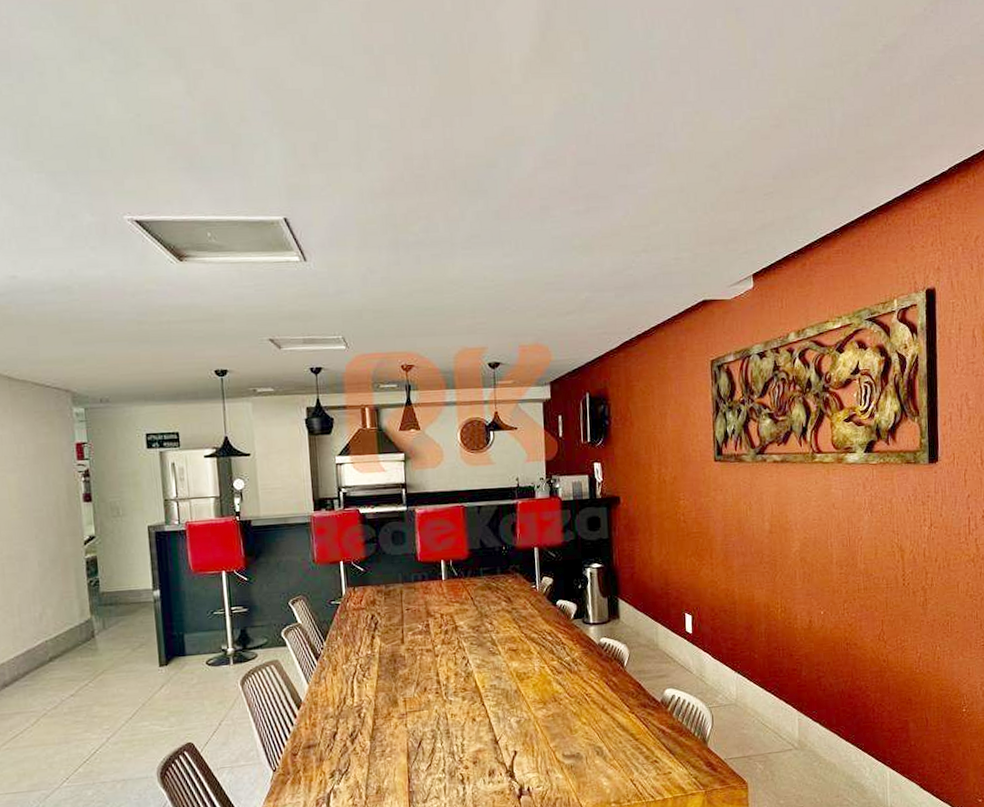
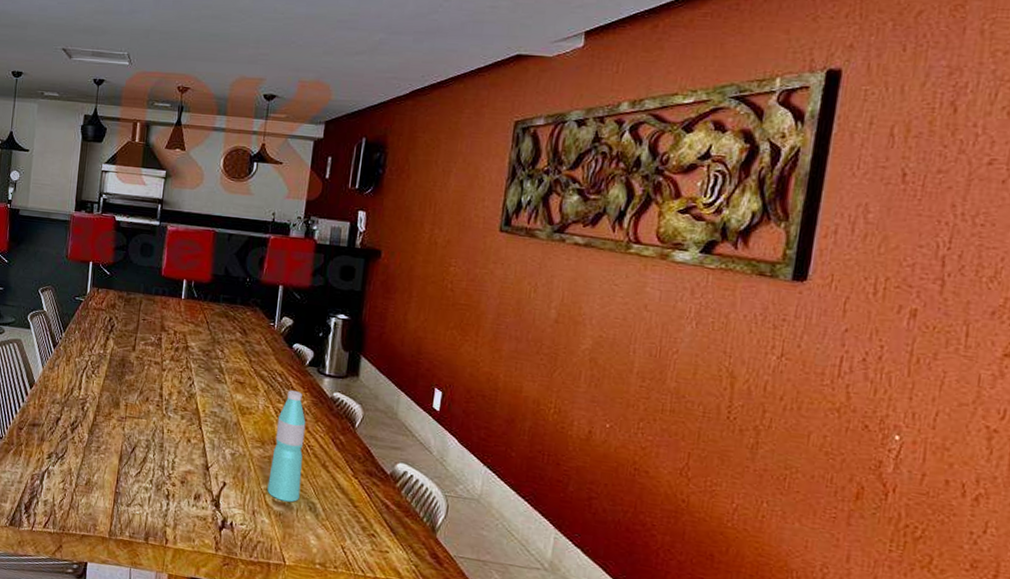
water bottle: none [554,645,587,754] -> present [267,390,306,503]

